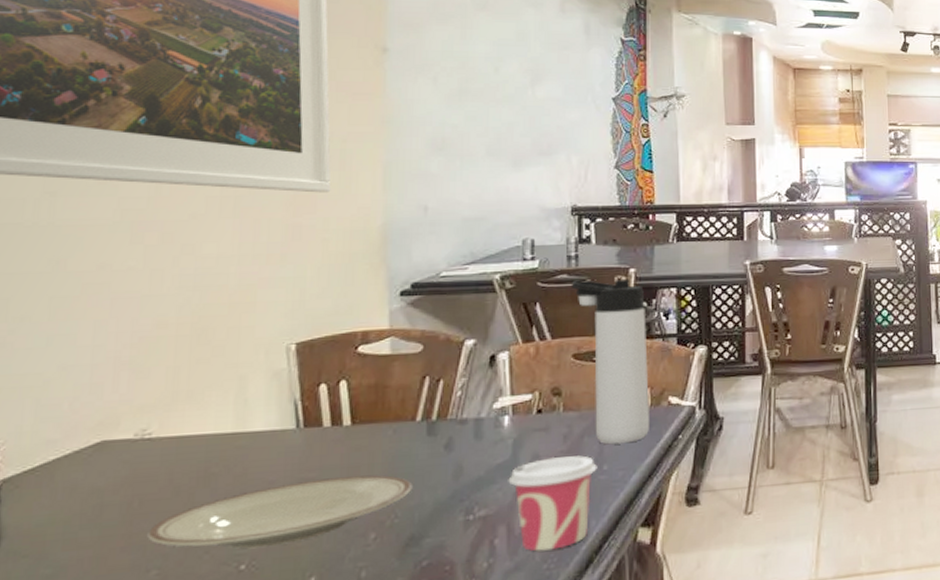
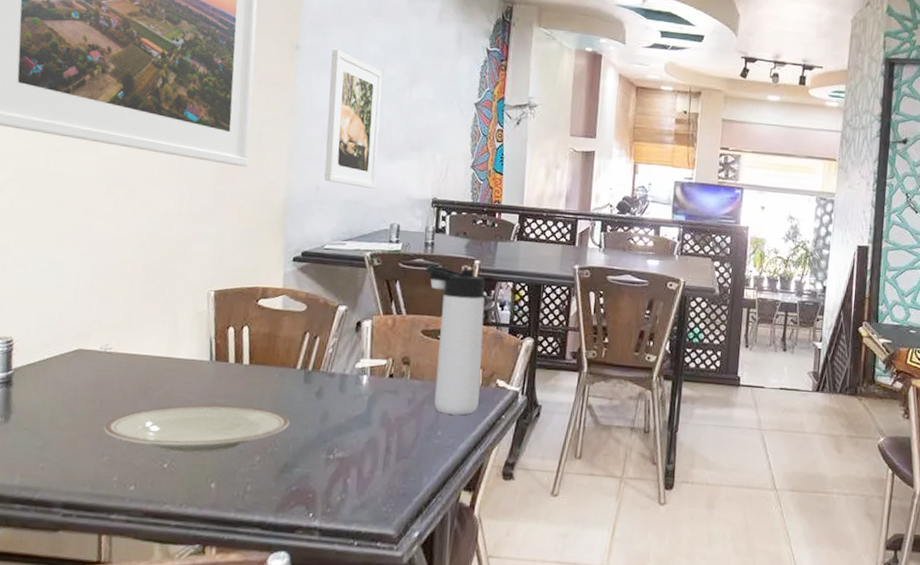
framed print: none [430,50,500,202] -> present [324,49,382,189]
cup: present [508,455,597,551] -> none [362,416,433,497]

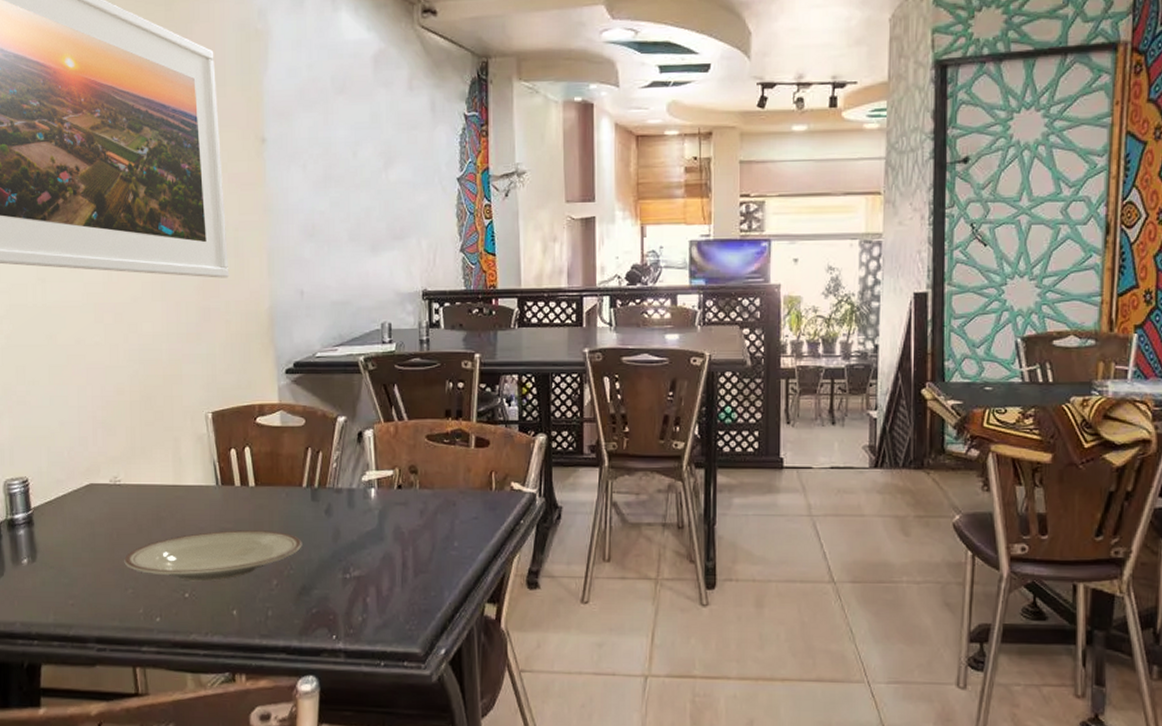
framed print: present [324,49,382,189] -> none [299,137,361,287]
thermos bottle: present [425,265,485,415] -> none [423,364,494,524]

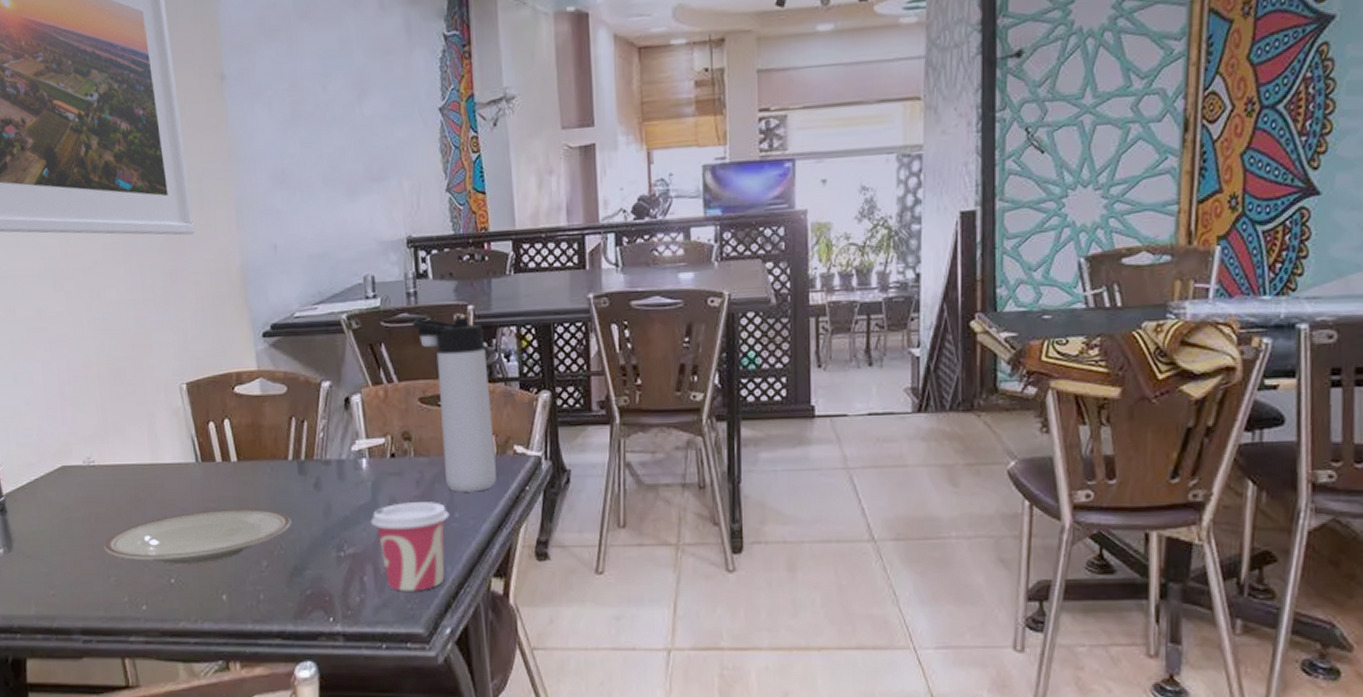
cup: none [376,529,449,614] -> present [370,501,450,591]
thermos bottle: none [423,364,494,524] -> present [412,318,496,493]

